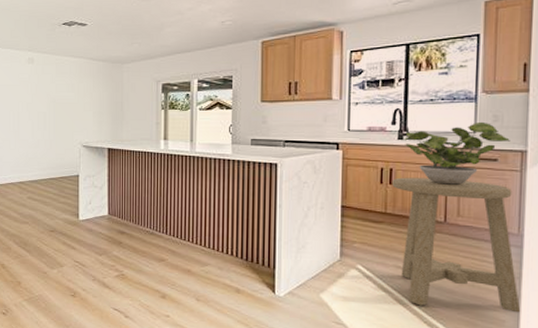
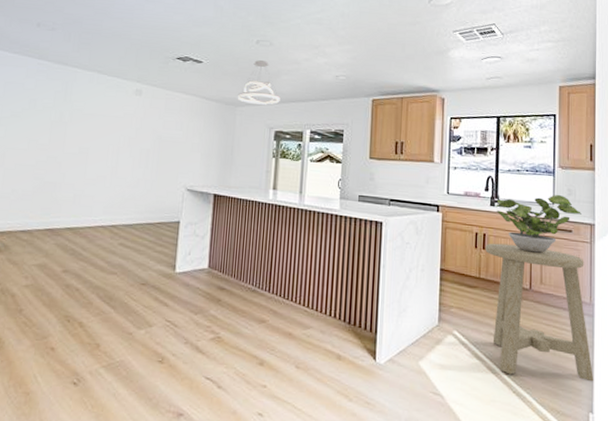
pendant light: none [124,16,165,60] -> present [238,60,280,105]

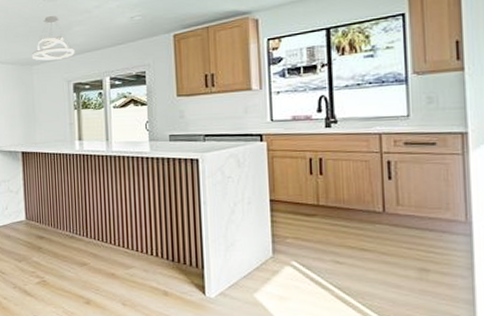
stool: present [485,243,594,382] -> none [323,166,477,307]
potted plant: present [495,194,581,253] -> none [332,104,448,172]

